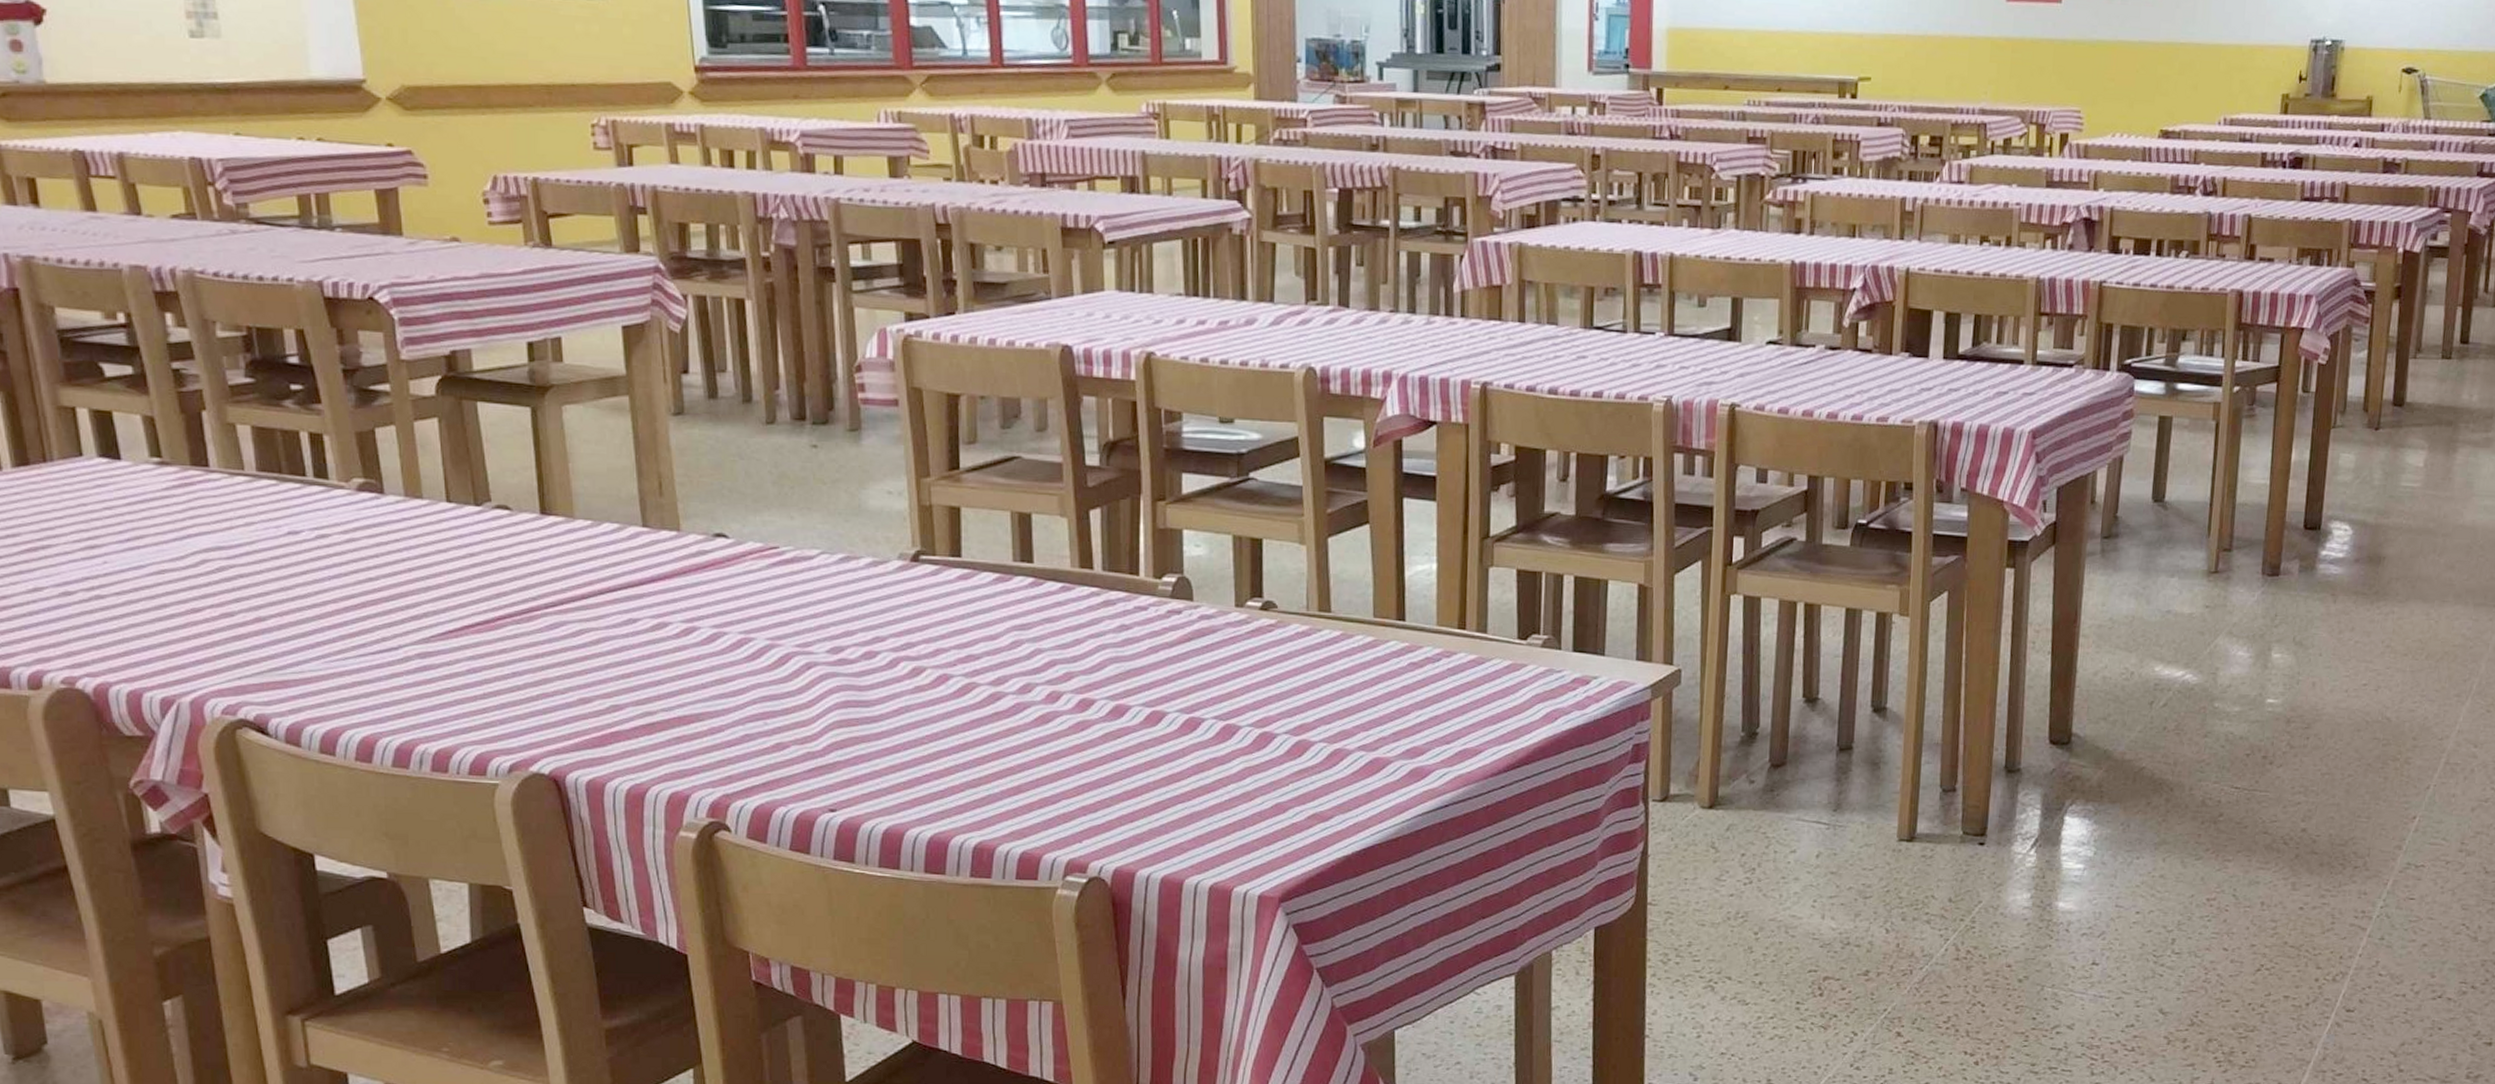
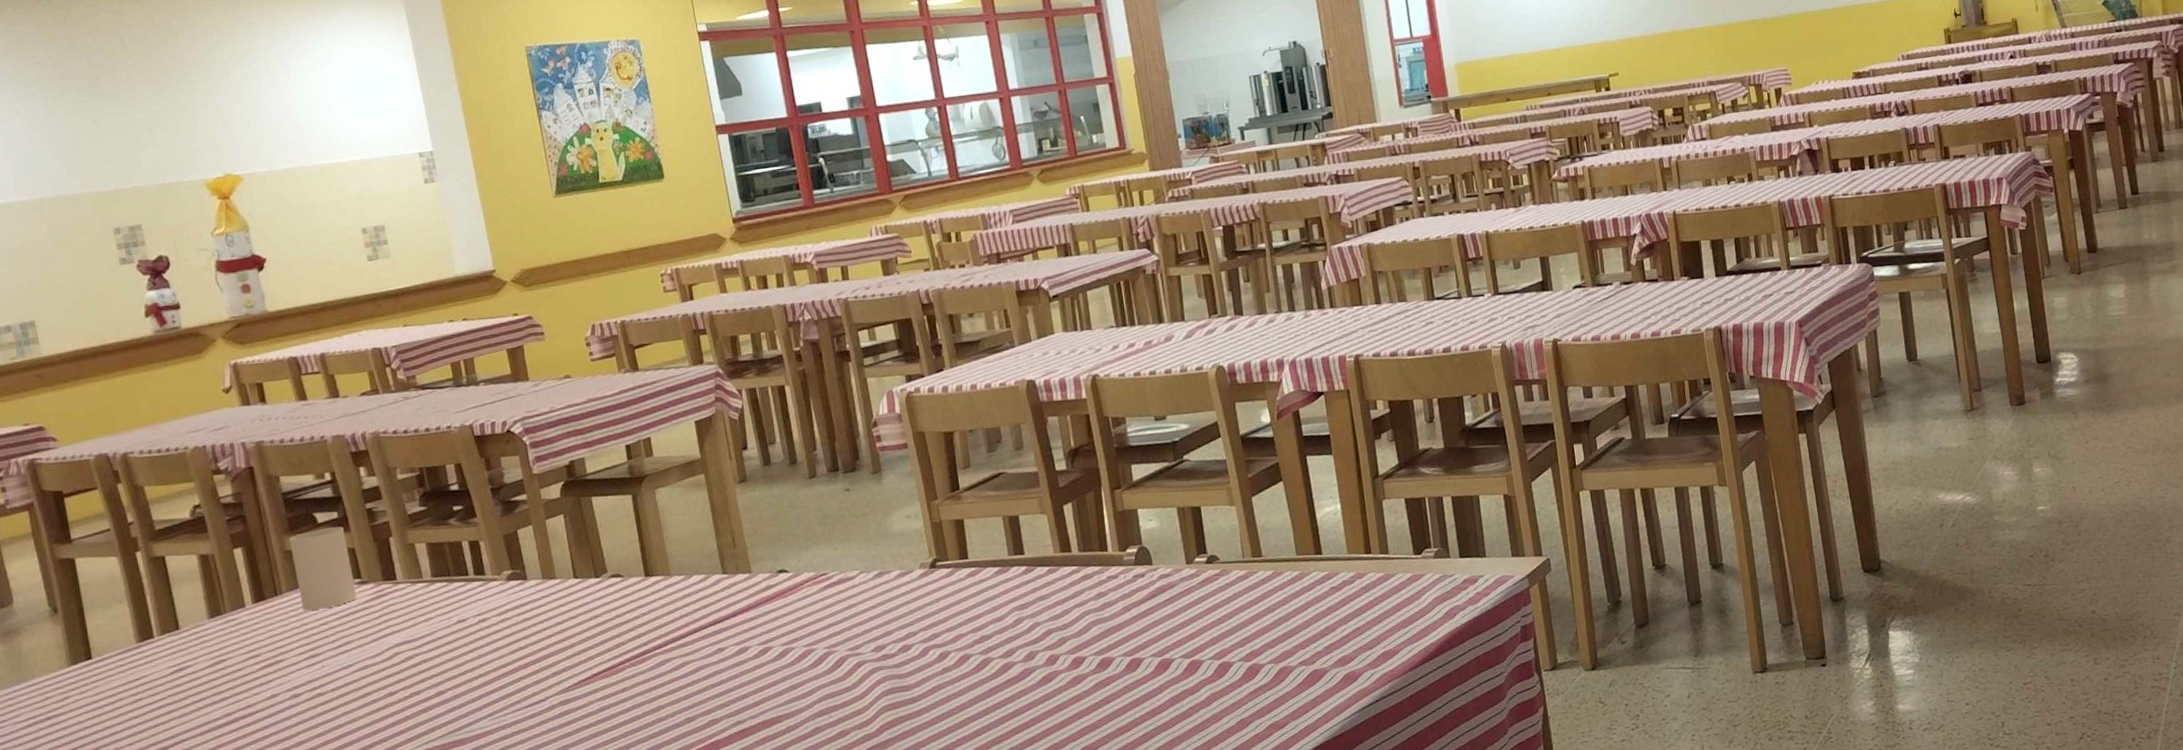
cup: none [65,385,155,489] -> present [289,526,357,611]

